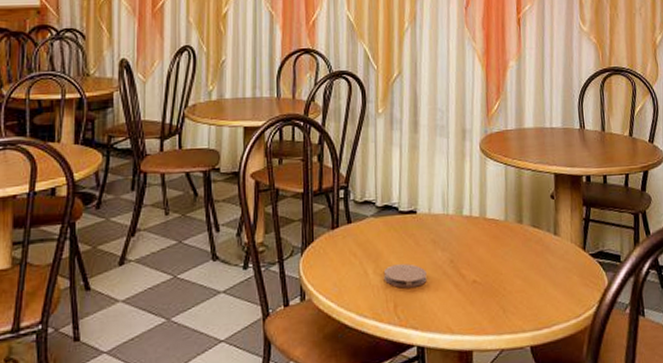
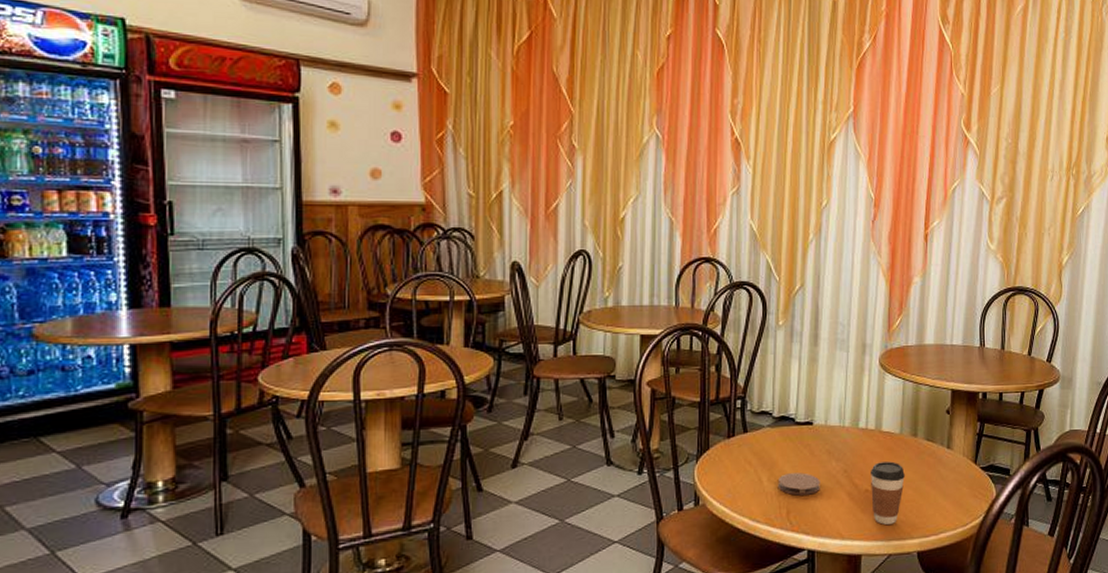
coffee cup: none [477,250,513,318] -> present [871,461,905,526]

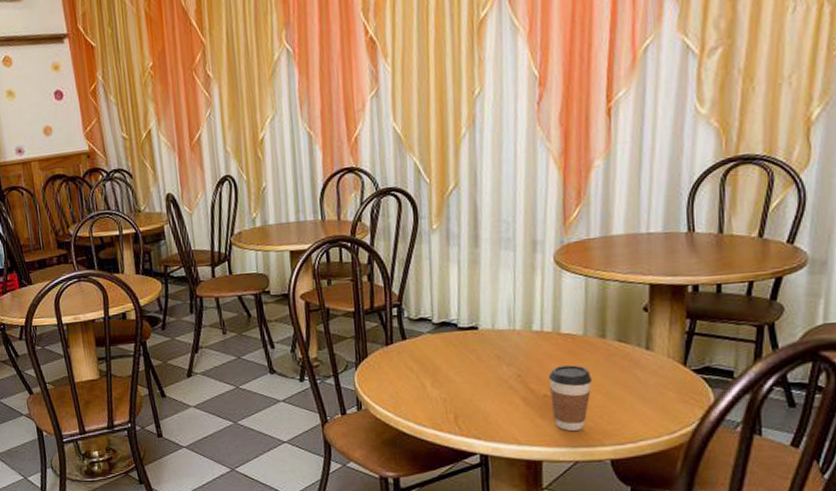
coaster: present [777,472,820,496] -> none [442,378,490,401]

